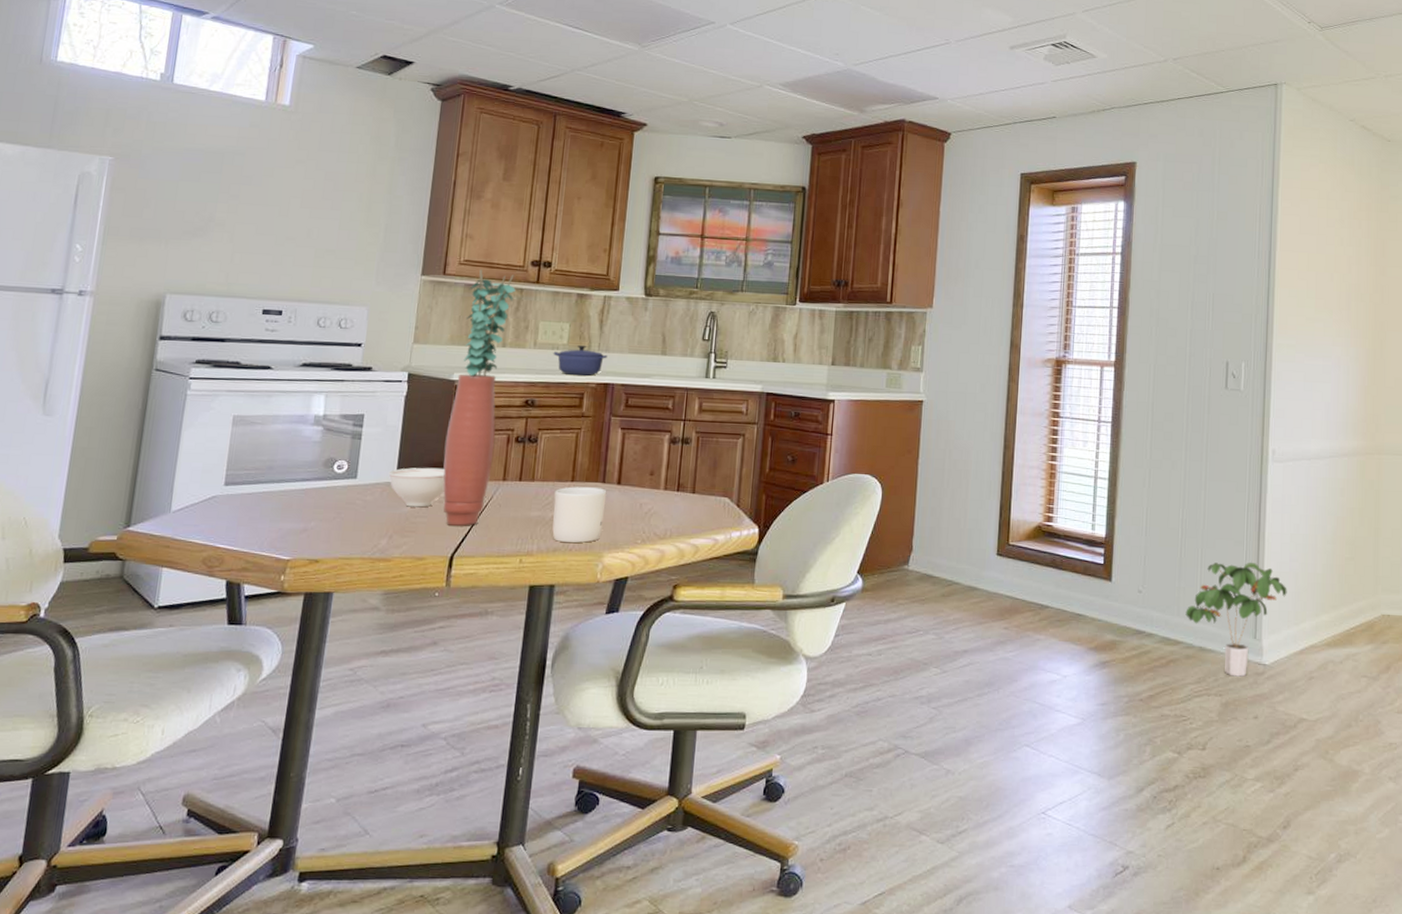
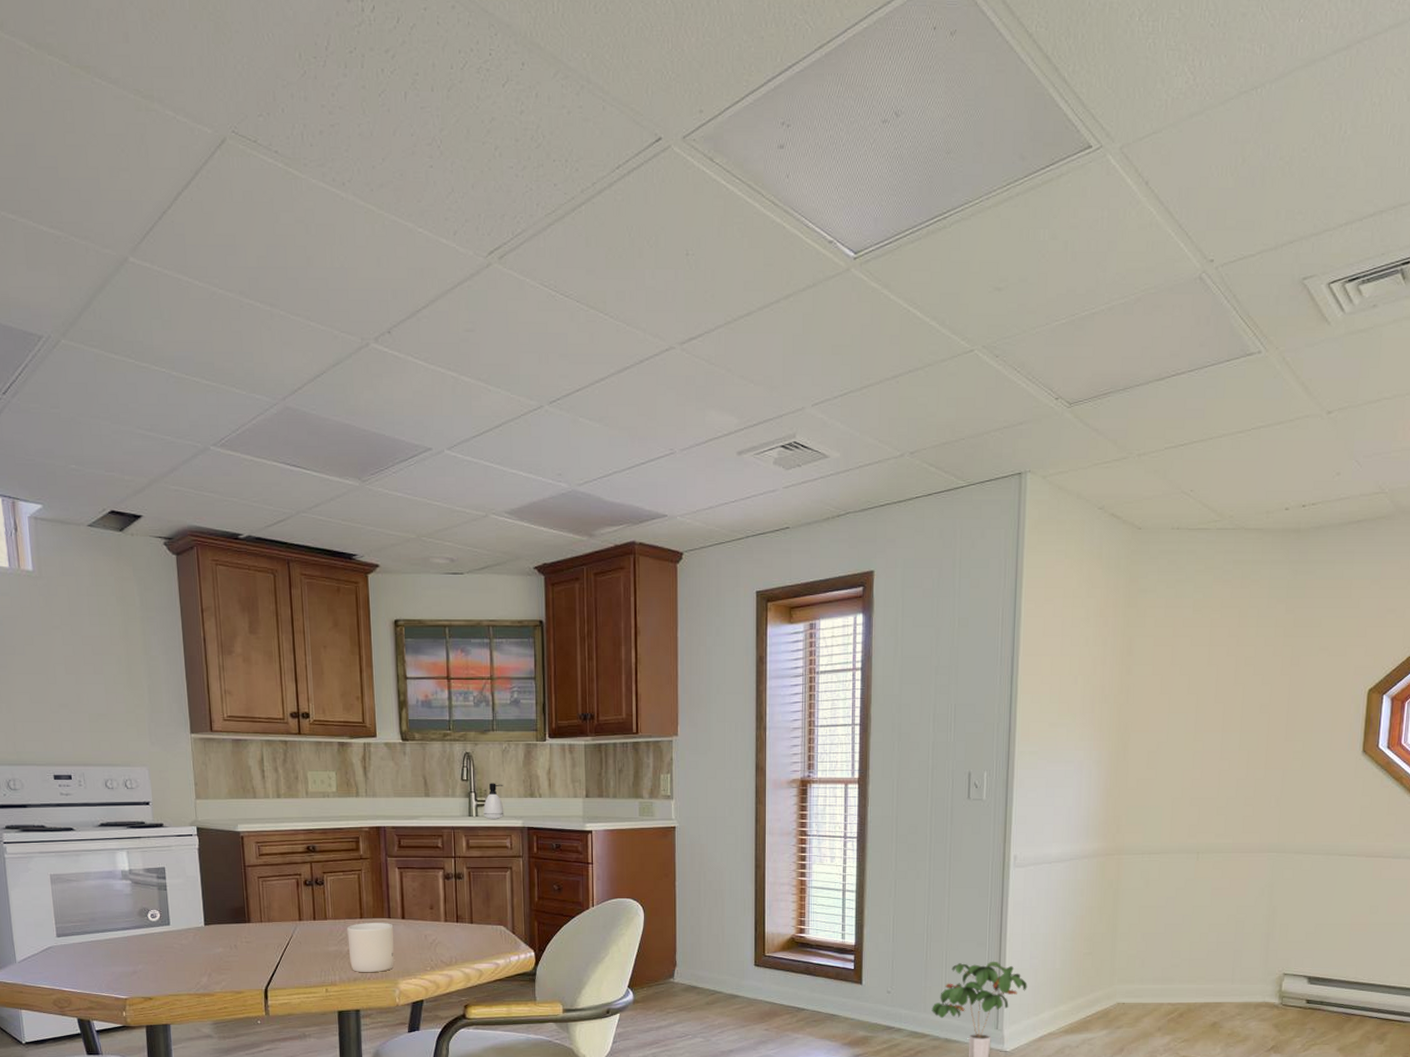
bowl: present [388,467,445,508] -> none [197,912,249,948]
vase: present [442,269,516,526] -> none [237,724,288,962]
cooking pot: present [553,344,608,376] -> none [324,791,376,820]
soap dispenser: none [721,344,746,383] -> present [483,783,504,820]

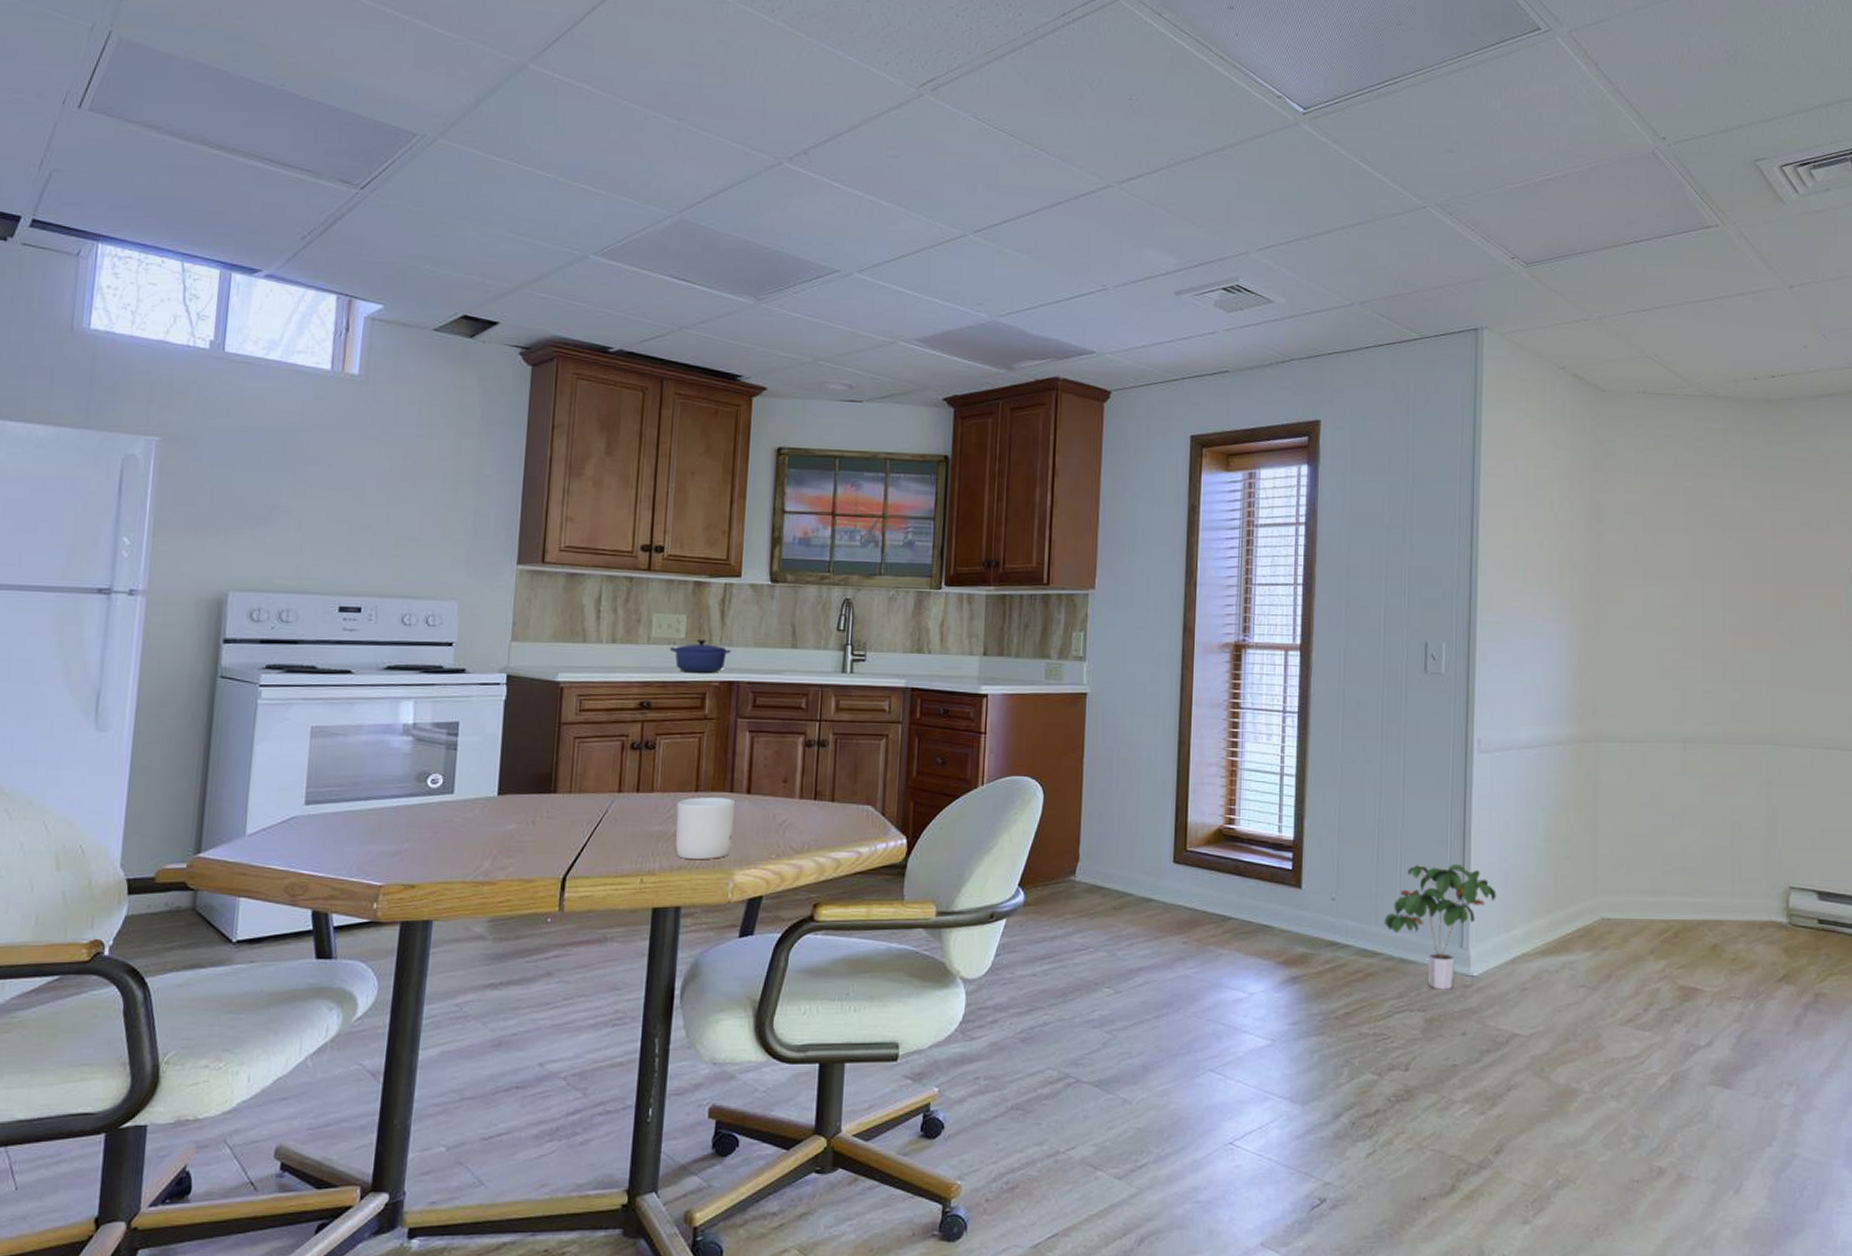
cooking pot: none [324,791,376,820] -> present [669,638,731,673]
soap dispenser: present [483,783,504,820] -> none [860,635,887,678]

